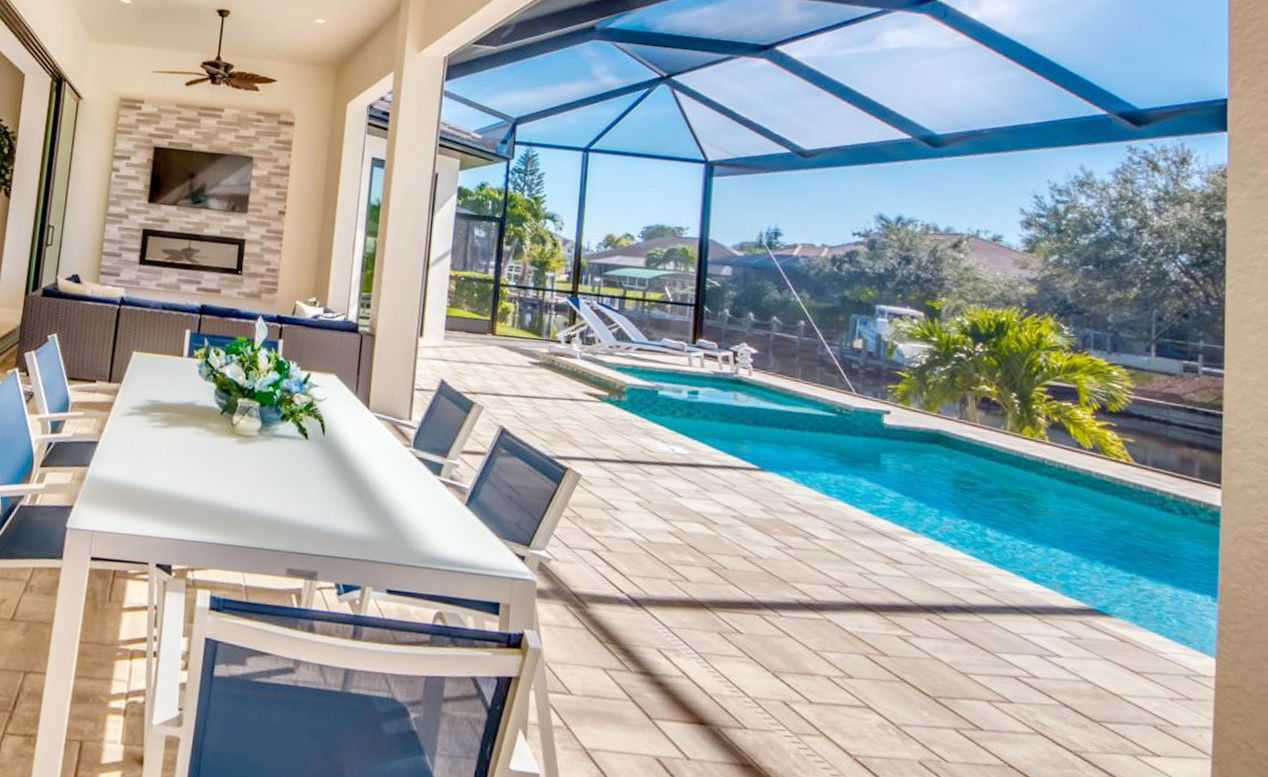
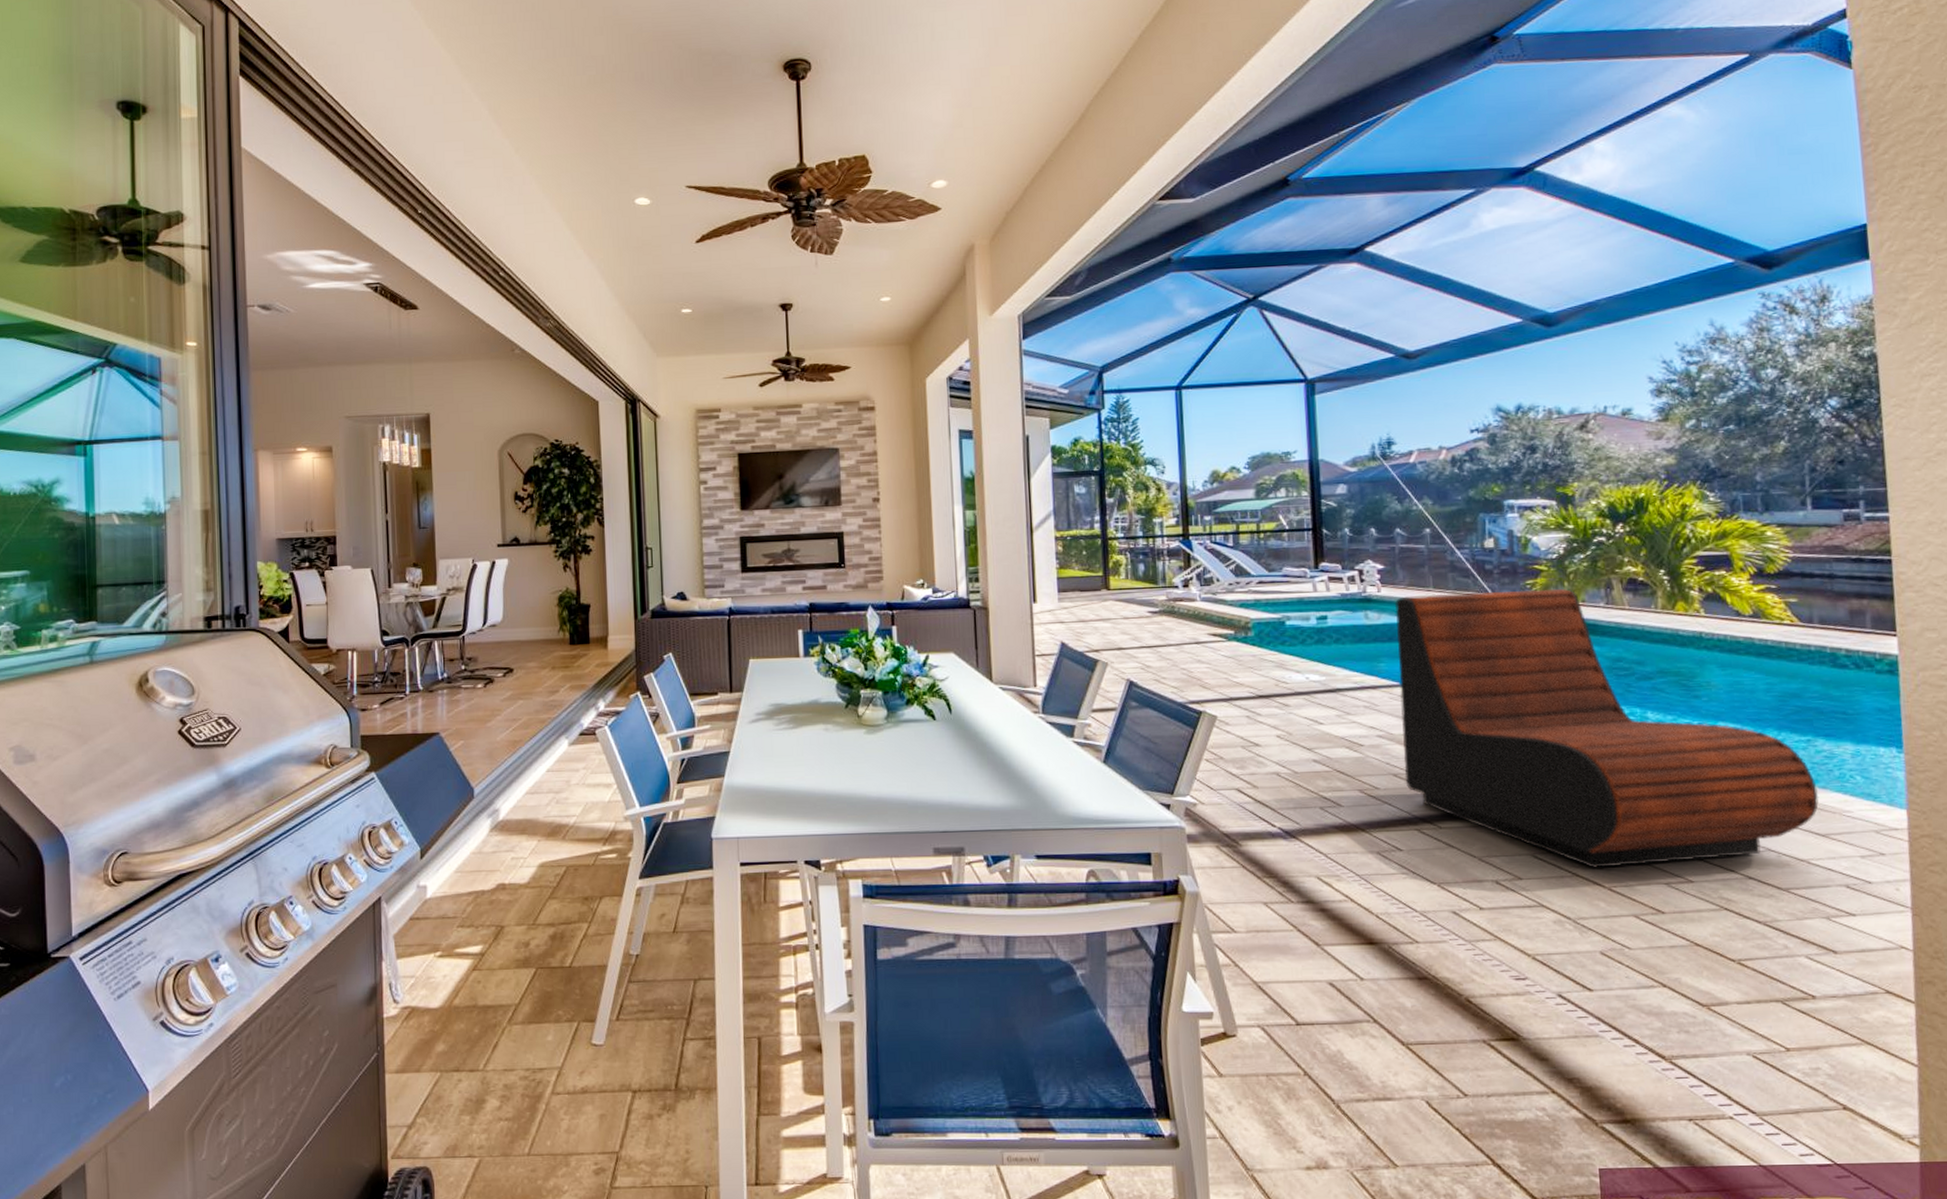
lounge chair: none [753,383,1137,684] -> present [1395,588,1819,868]

